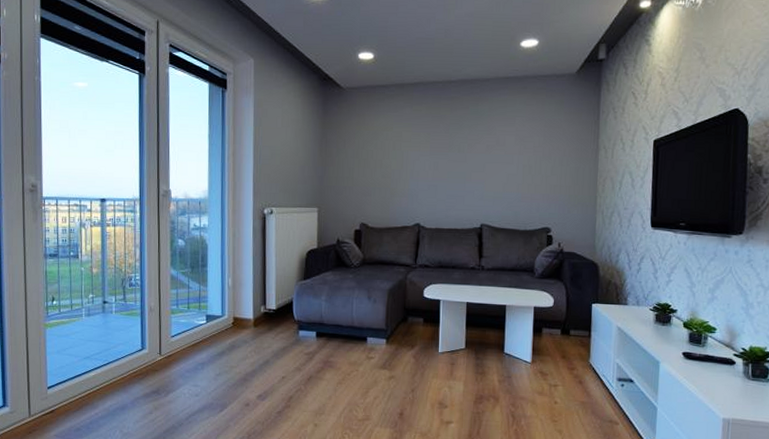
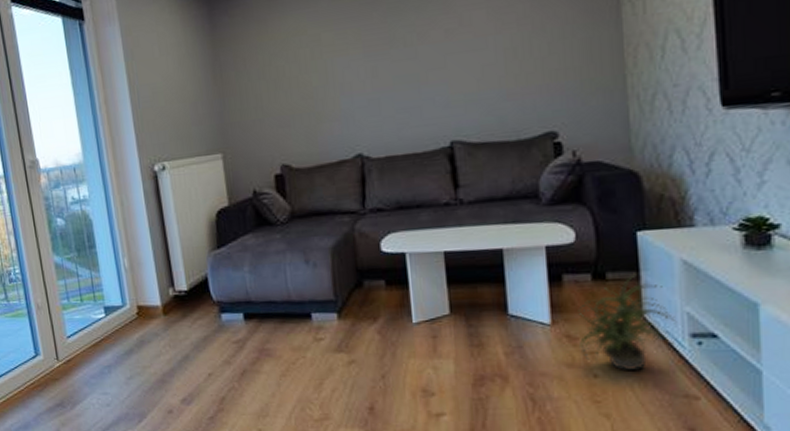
potted plant: none [548,332,610,400] -> present [578,273,677,370]

